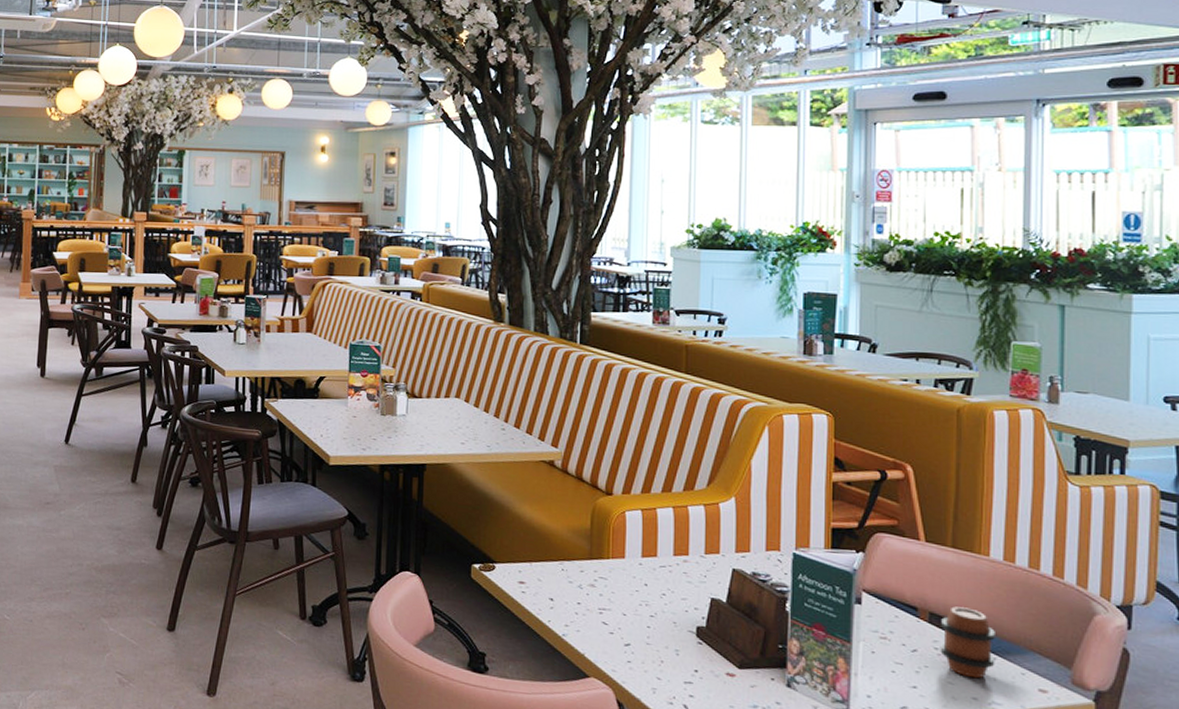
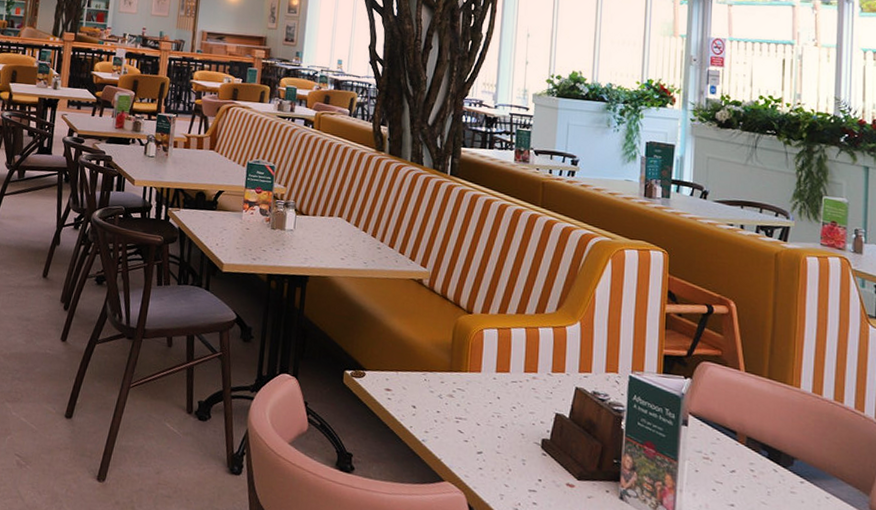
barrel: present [940,606,995,679] -> none [755,432,804,500]

